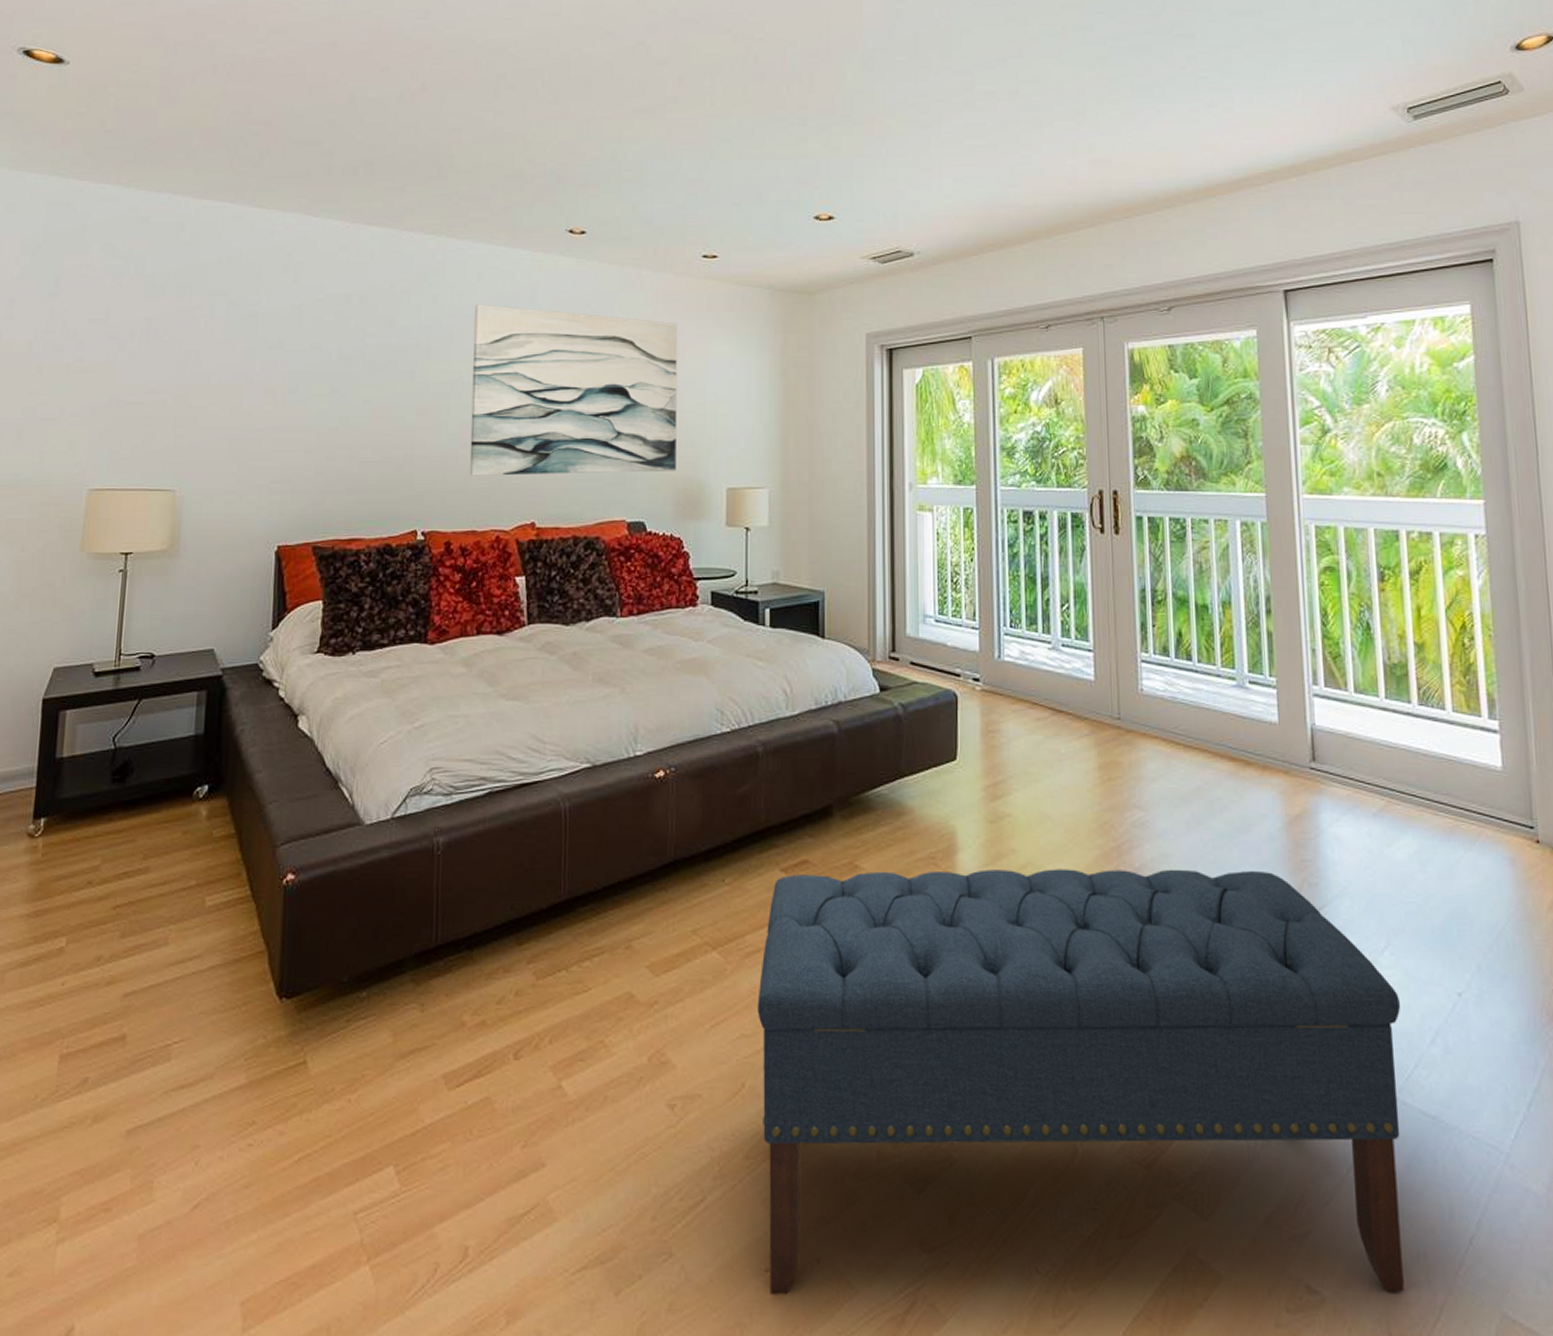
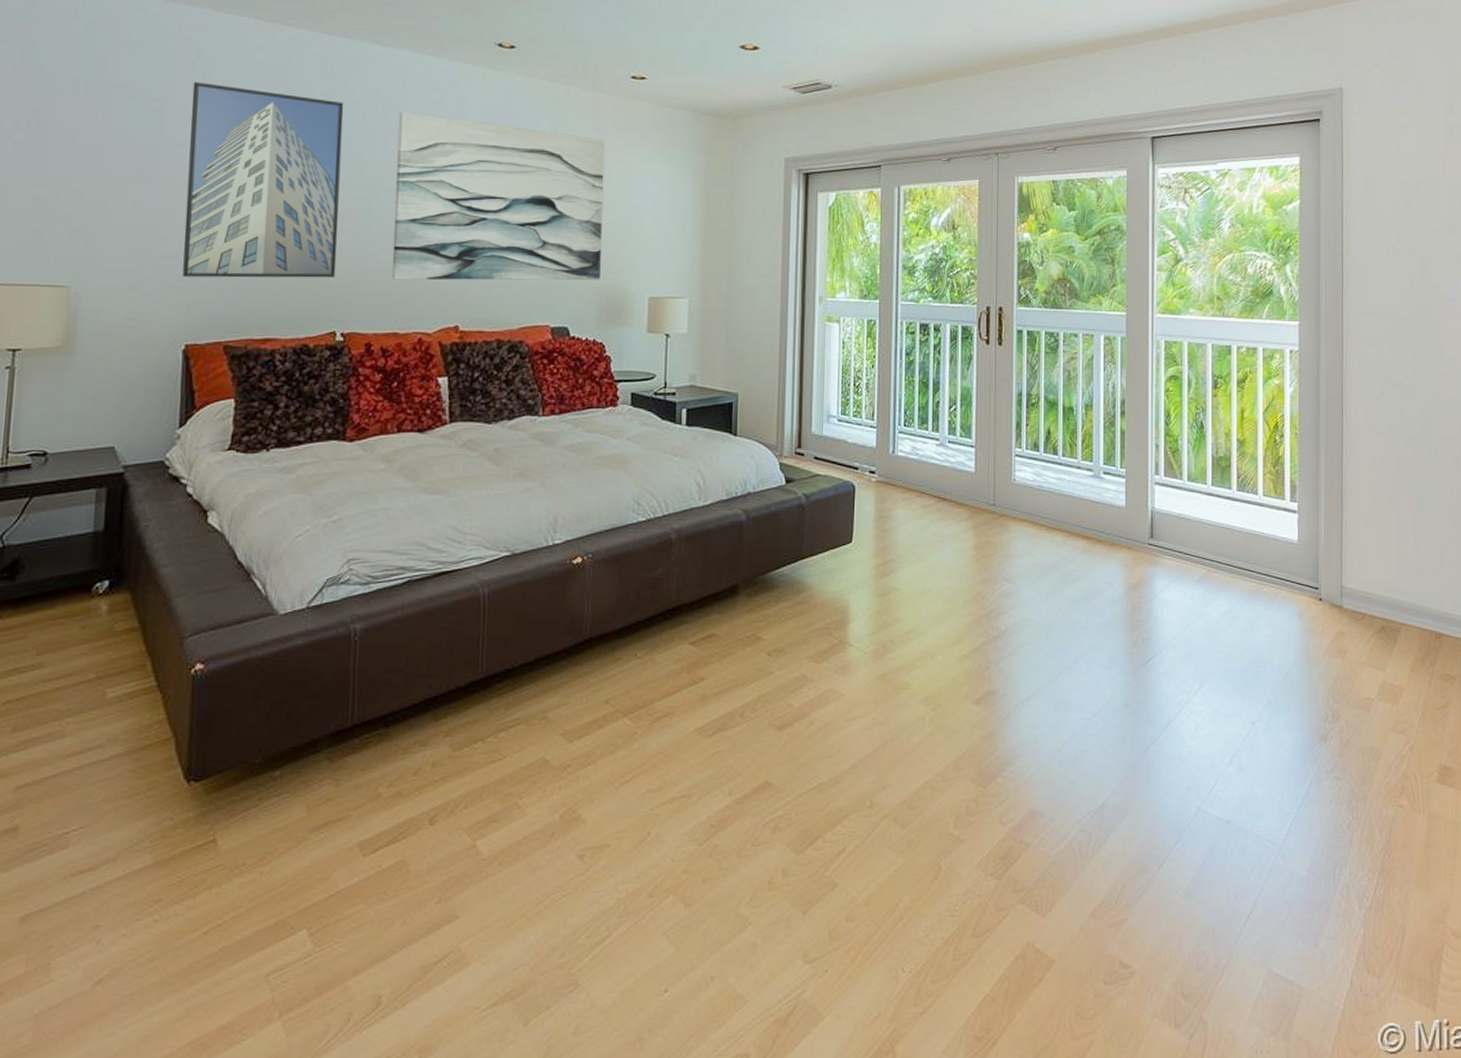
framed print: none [275,285,423,478] -> present [183,82,344,278]
bench: present [757,869,1404,1295] -> none [664,630,1208,1011]

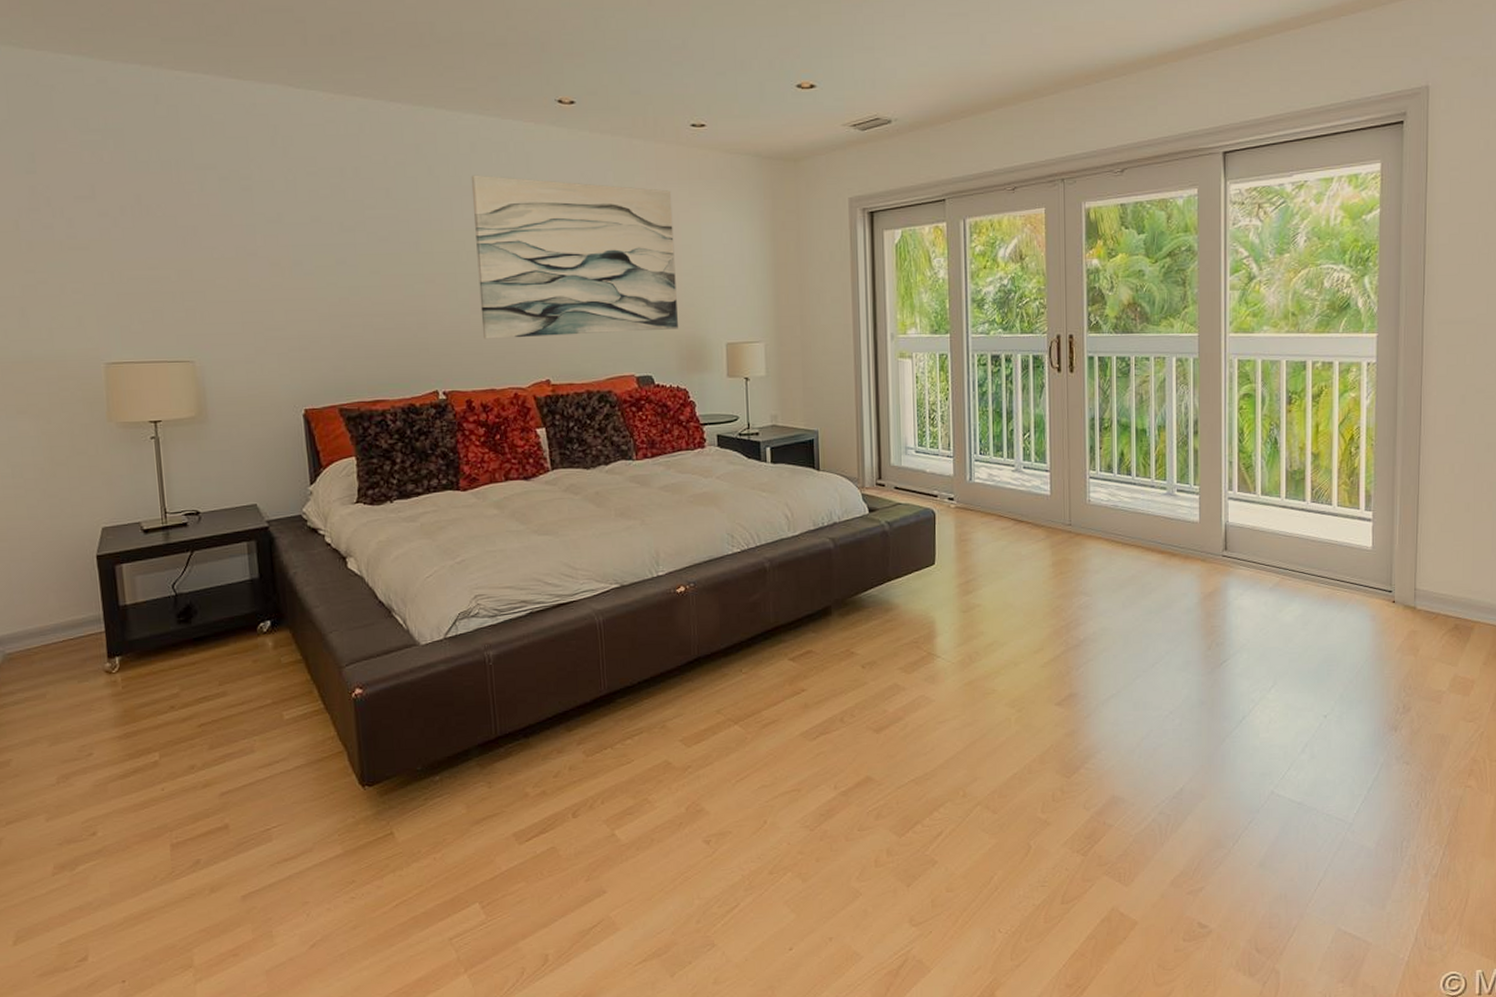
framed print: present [183,82,344,278] -> none [275,159,431,347]

